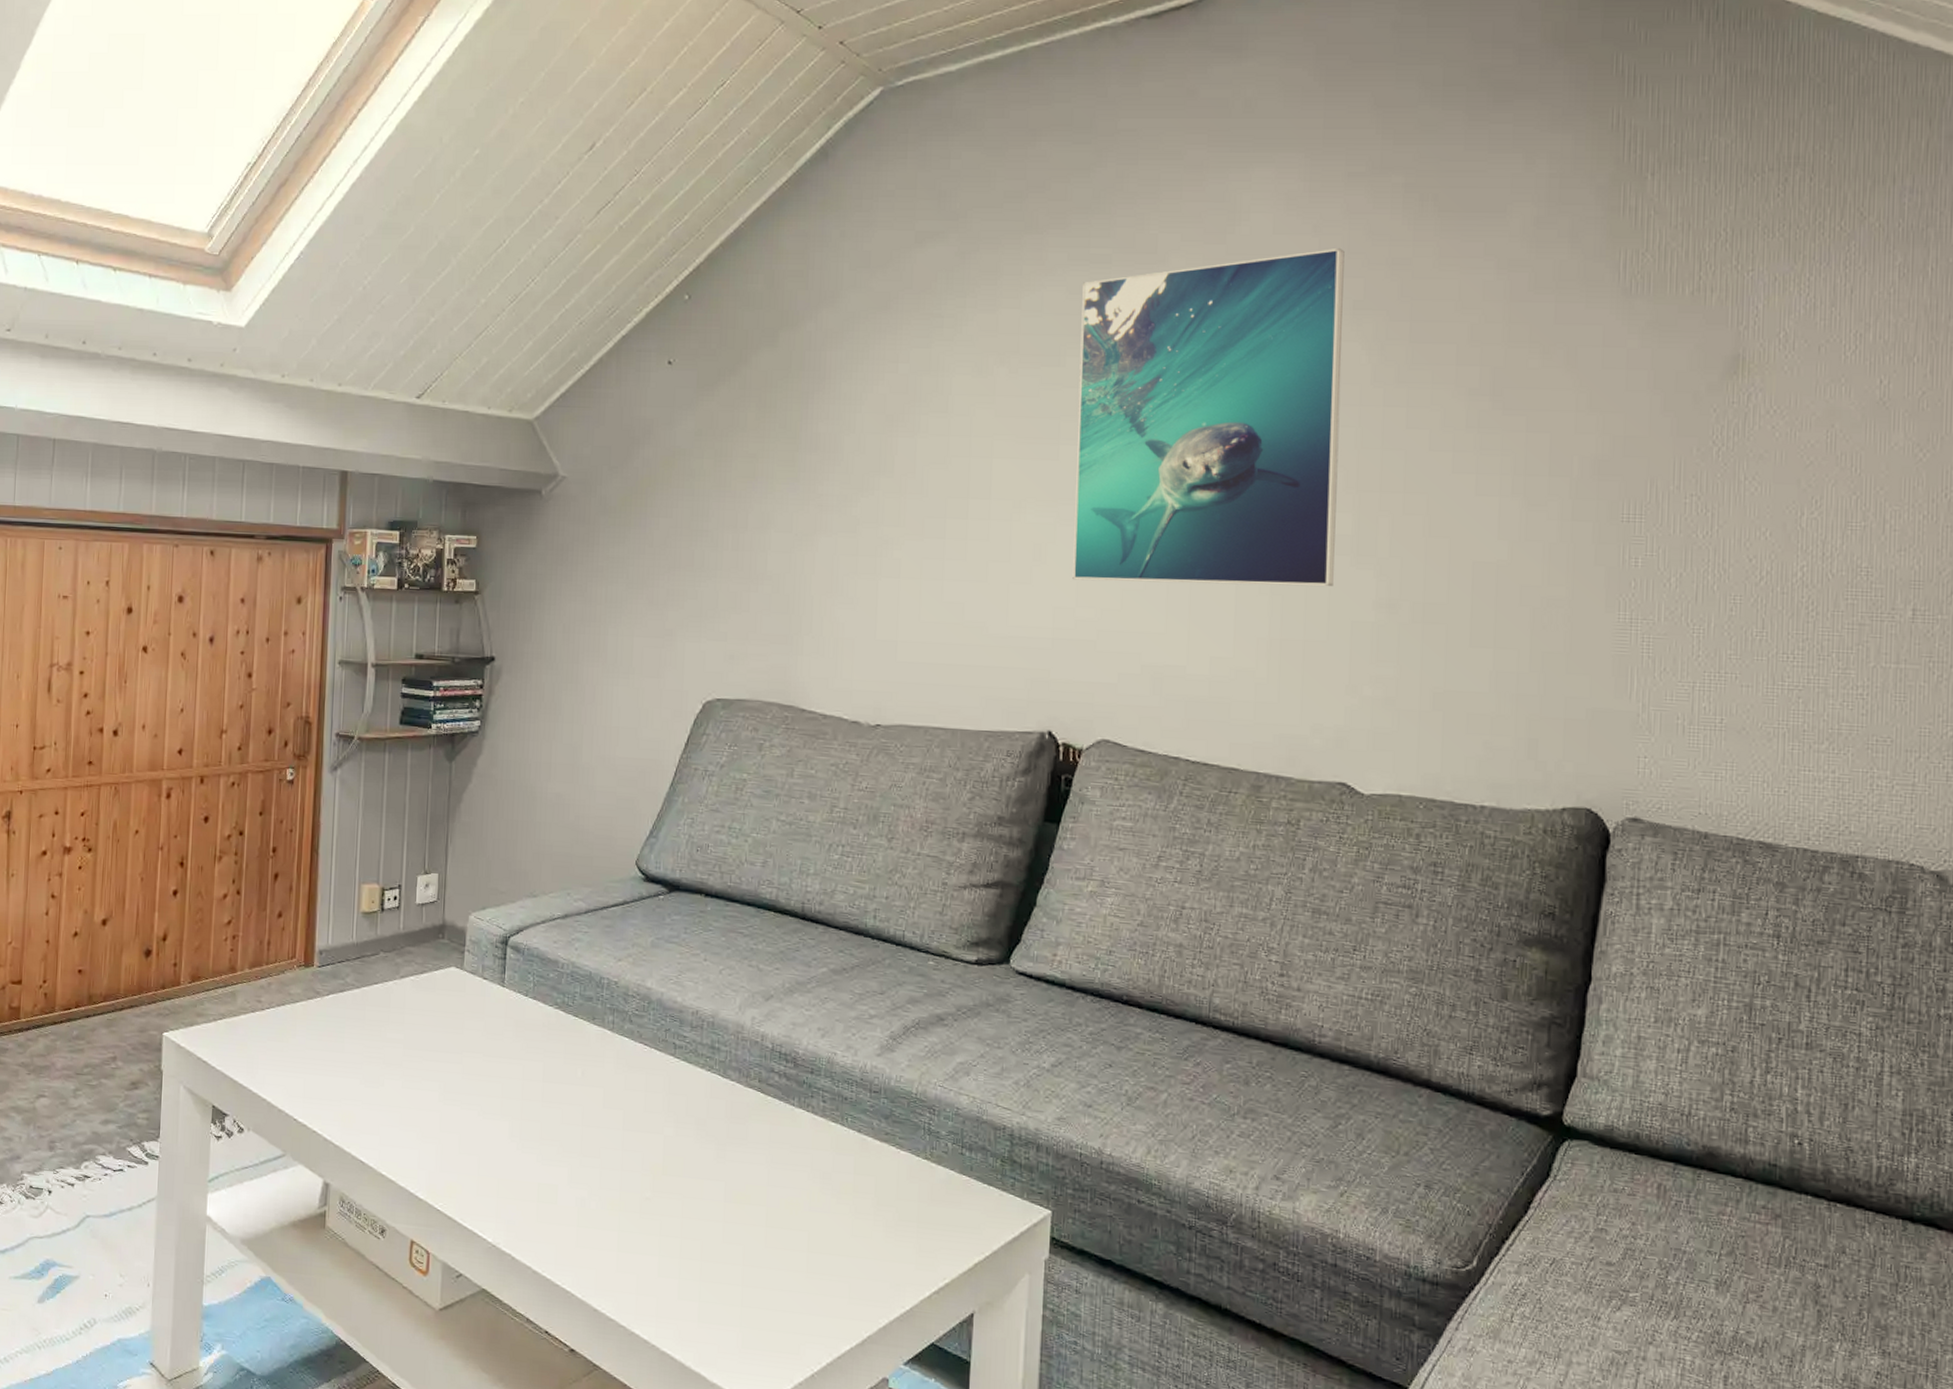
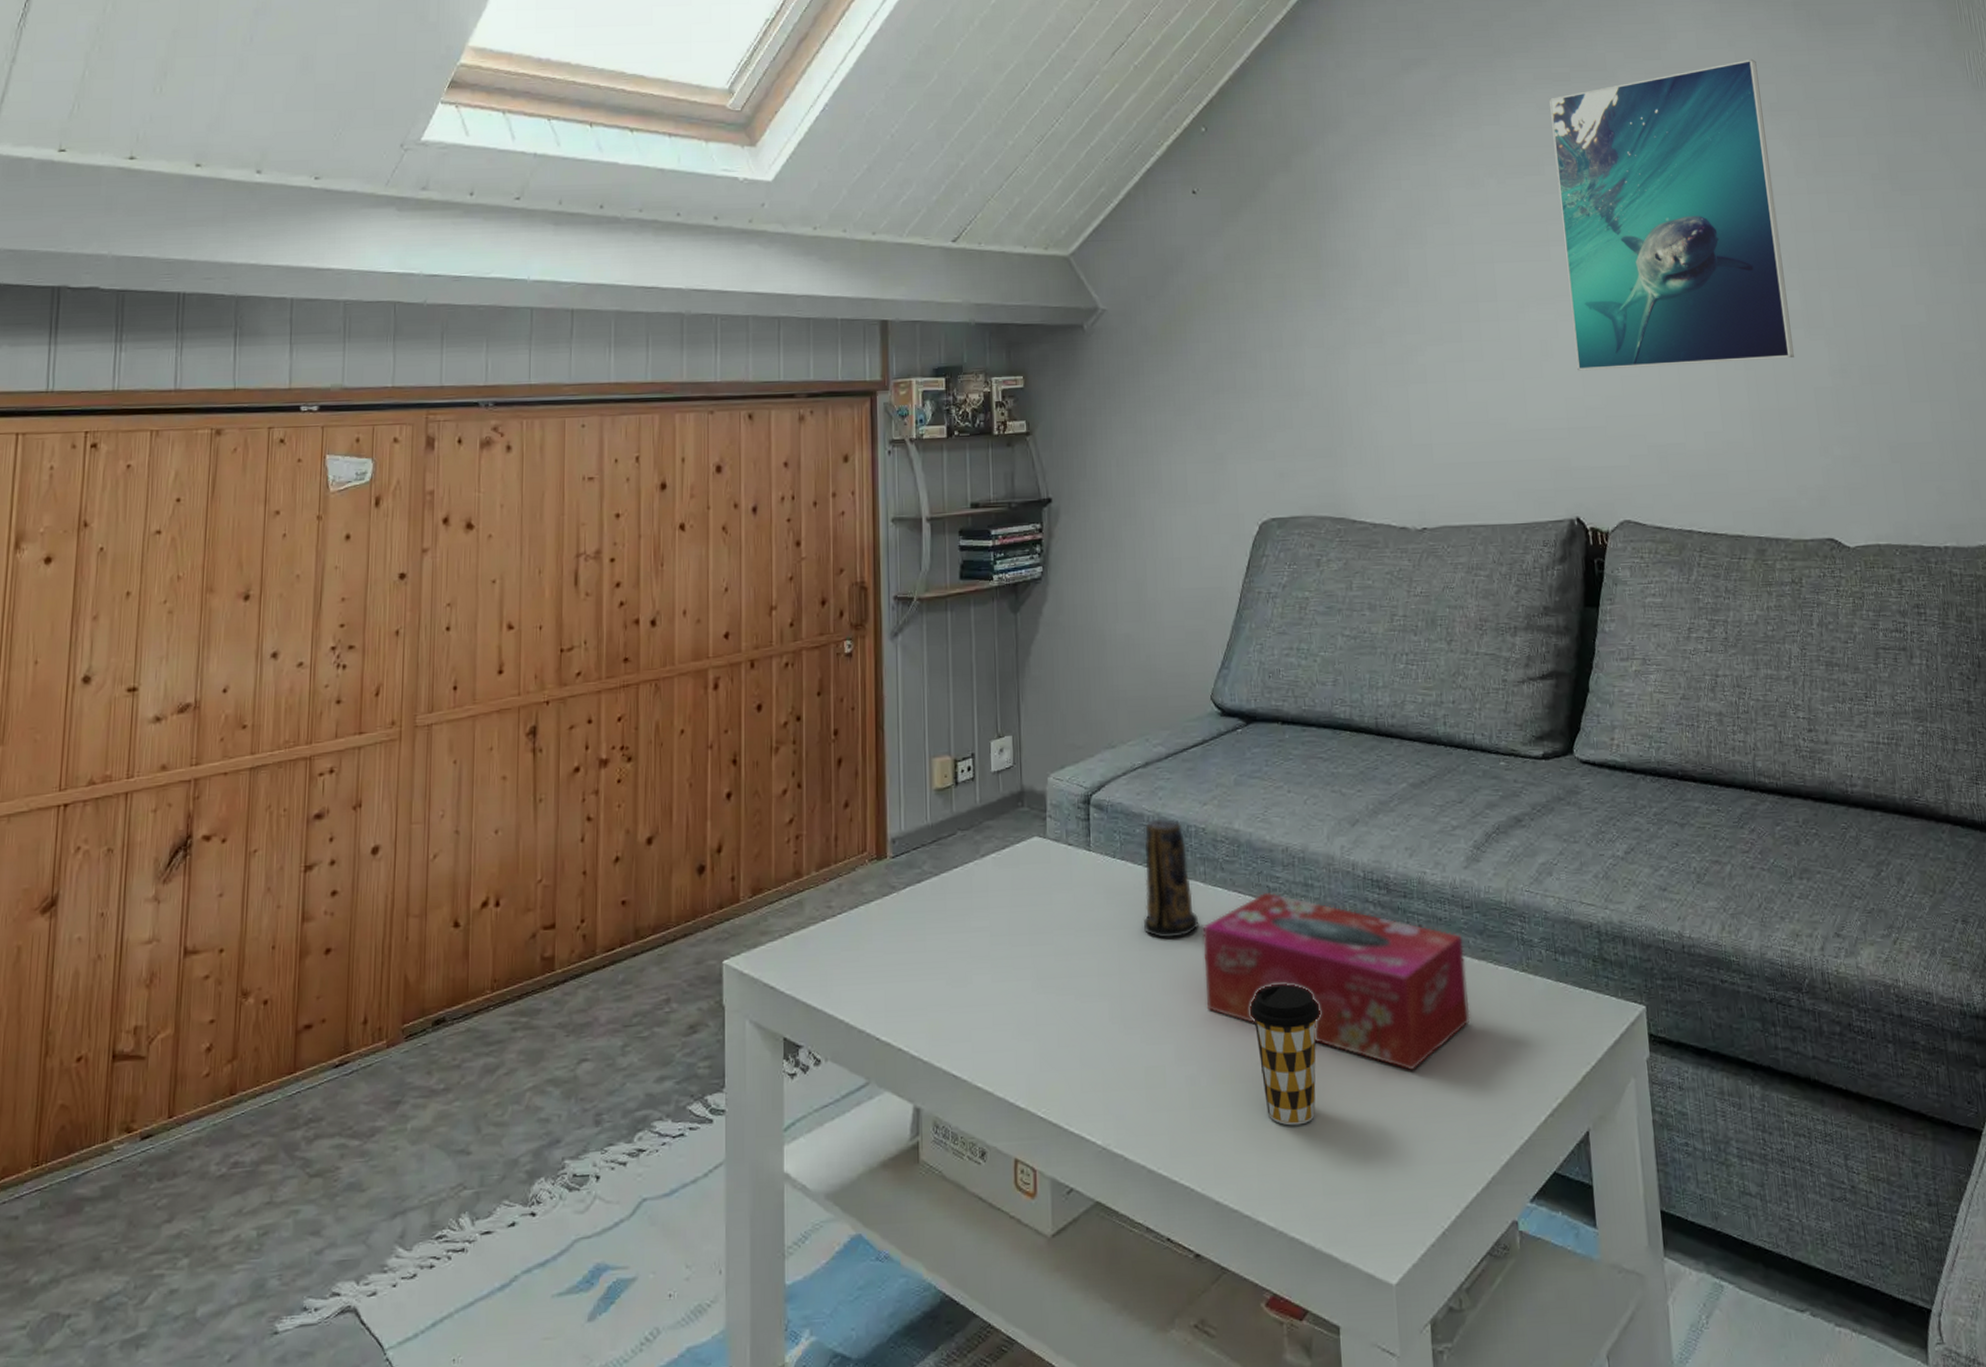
candle: none [549,966,602,1076] -> present [1144,818,1198,939]
tissue box: none [603,1048,867,1230] -> present [1202,892,1470,1071]
coffee cup: none [643,1131,714,1258] -> present [1249,984,1321,1126]

